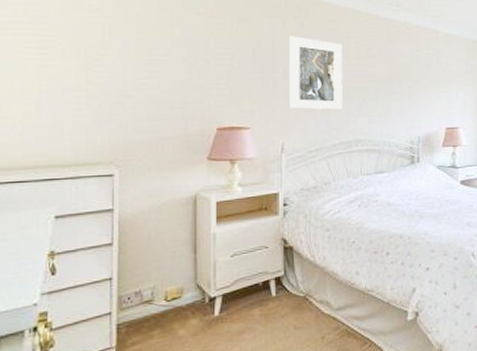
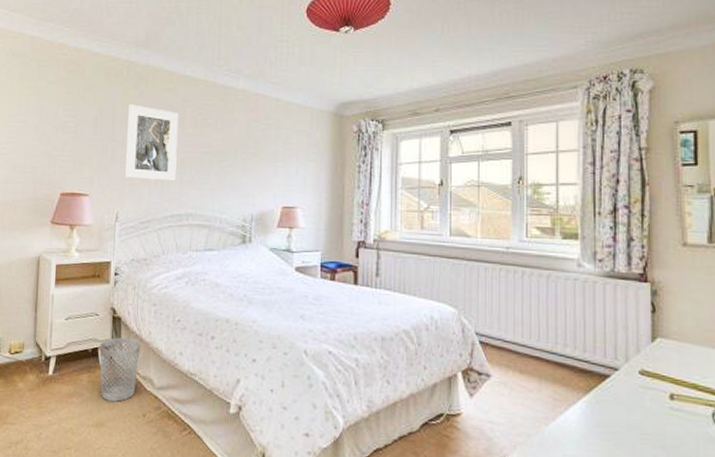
wastebasket: none [272,265,315,331] -> present [99,337,141,402]

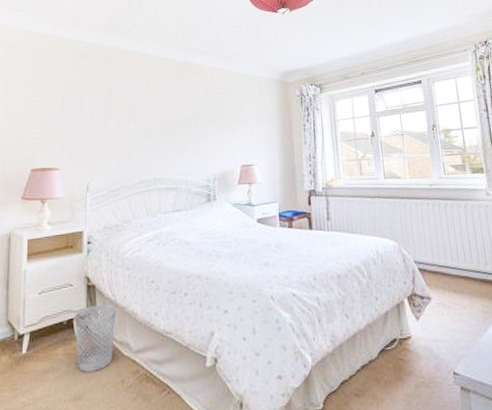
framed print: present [124,104,179,182] -> none [94,82,143,151]

